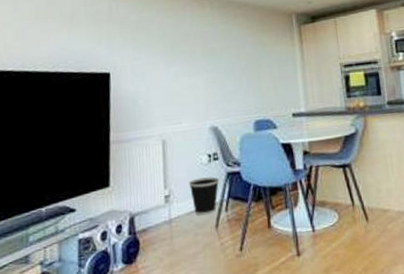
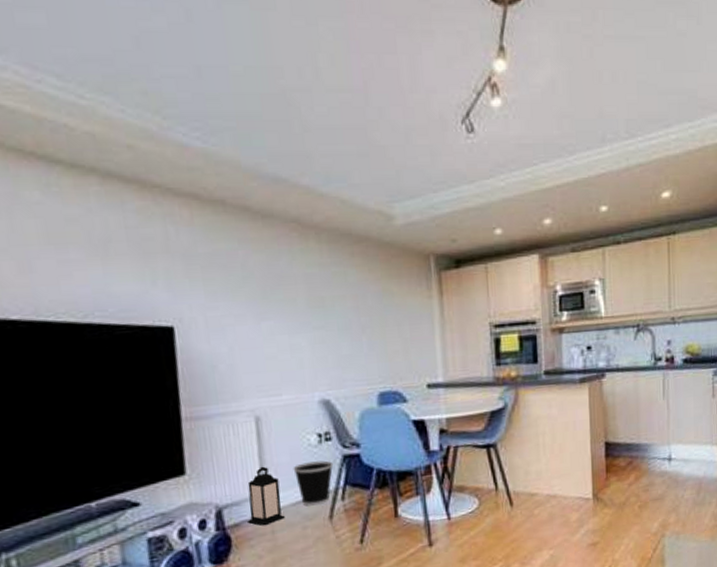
lantern: none [153,181,181,232] -> present [247,466,285,526]

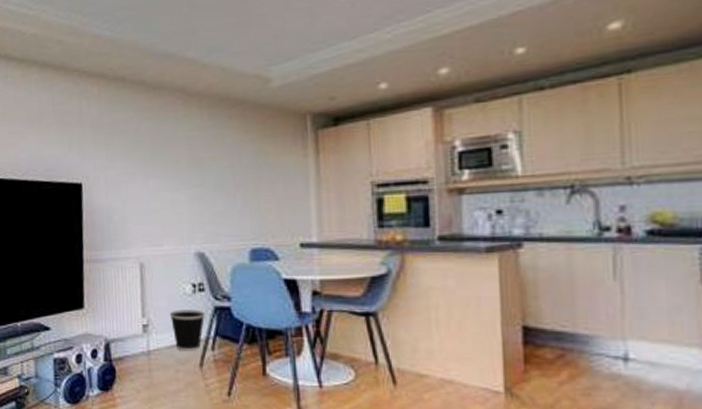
lantern: present [247,466,285,526] -> none [129,309,161,364]

